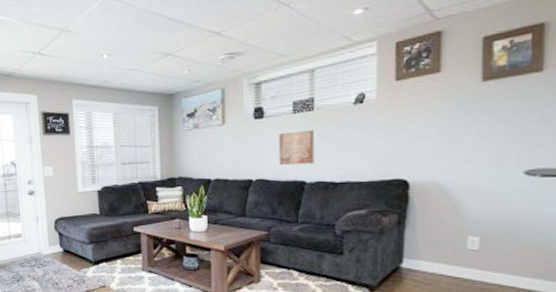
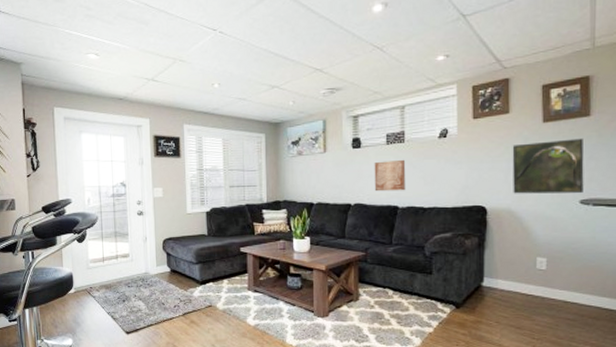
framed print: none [441,98,533,165] -> present [512,138,584,194]

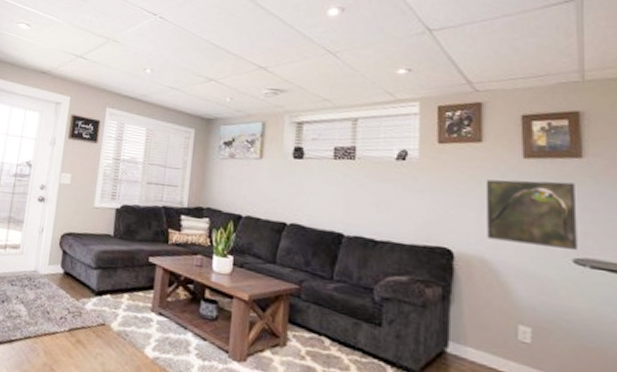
wall art: present [374,159,406,192] -> none [316,177,355,217]

